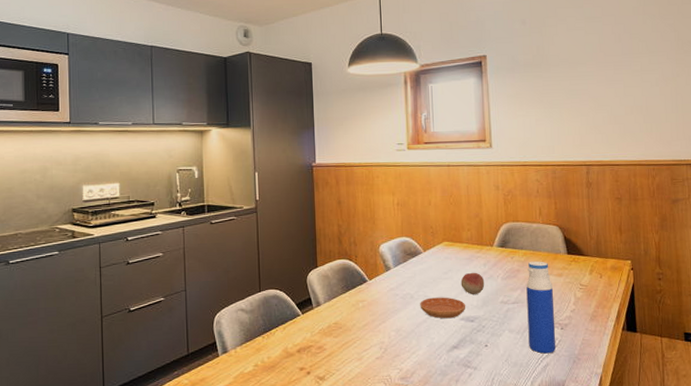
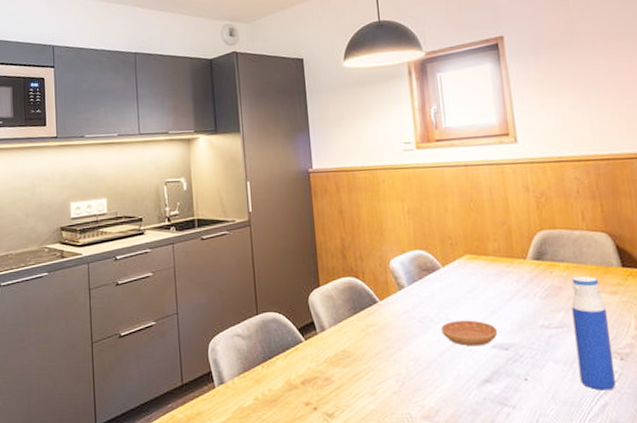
fruit: present [460,272,485,295] -> none [489,290,520,318]

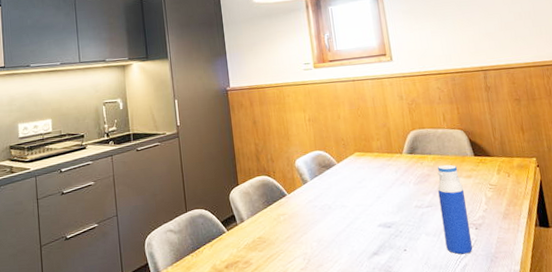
saucer: present [441,320,498,347] -> none [338,205,382,227]

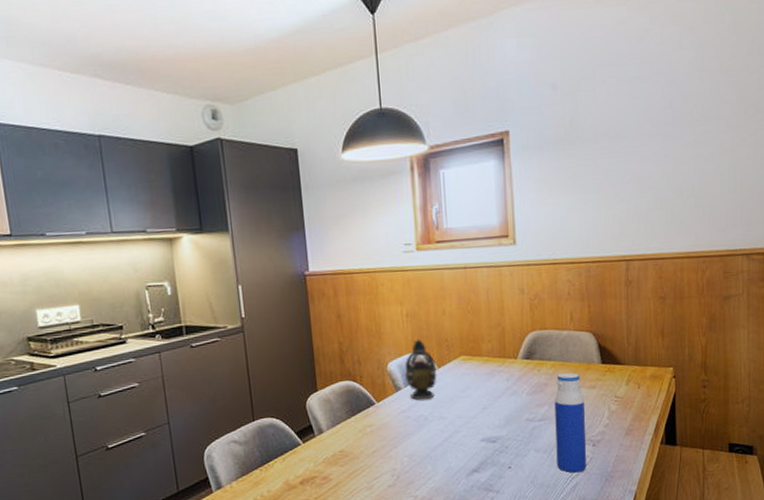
teapot: none [310,139,337,191] -> present [405,339,437,400]

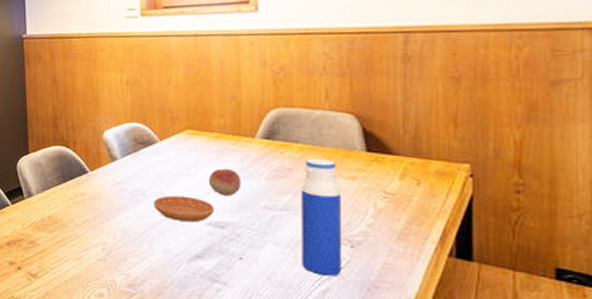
teapot: present [405,339,437,400] -> none [122,108,158,173]
saucer: none [435,417,487,441] -> present [154,196,215,223]
fruit: none [480,388,508,414] -> present [208,168,242,197]

